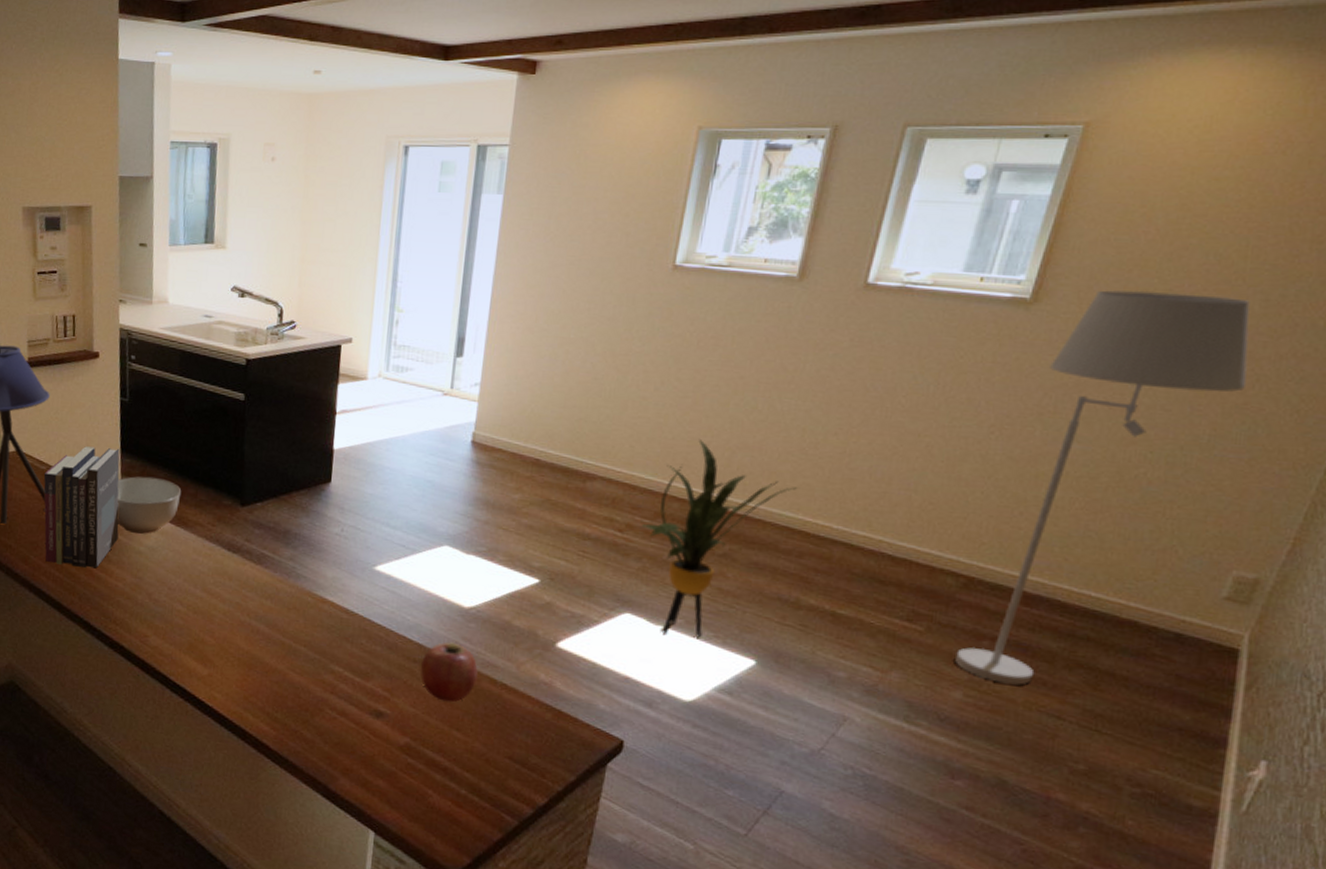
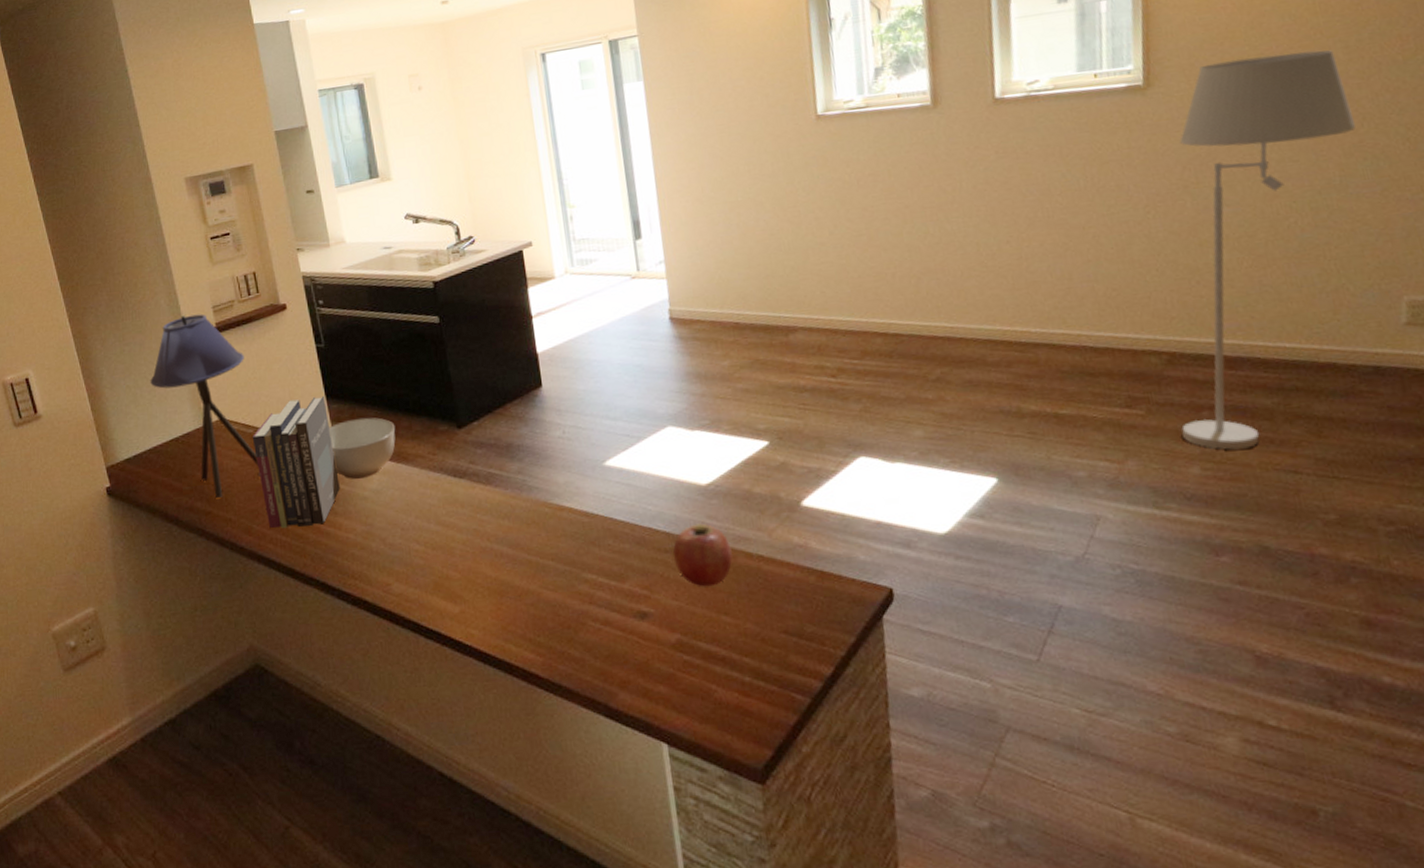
house plant: present [641,440,797,637] -> none [852,273,987,470]

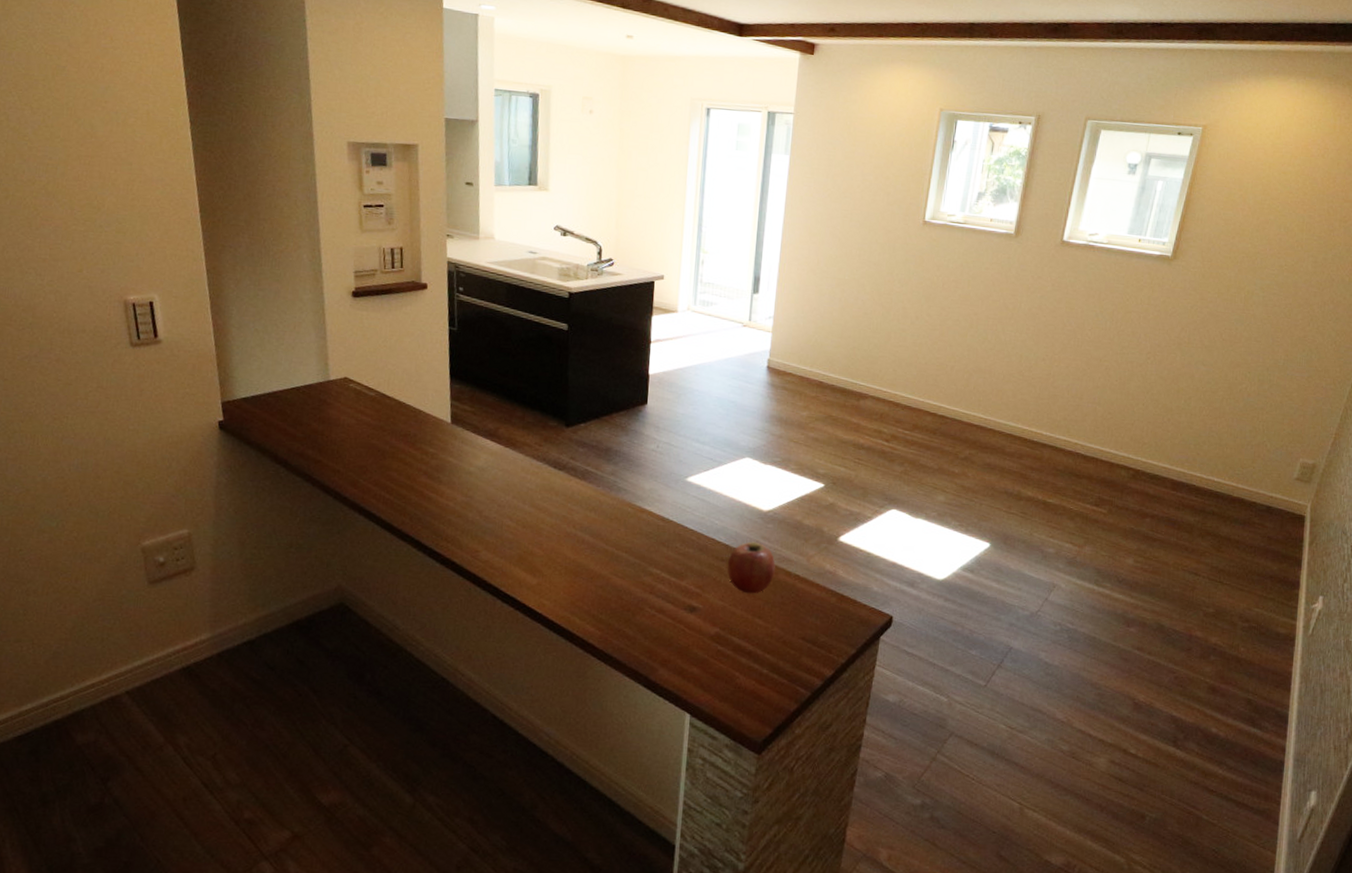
table lamp: present [150,314,260,499] -> none [280,274,378,451]
books: present [252,395,340,528] -> none [372,373,449,489]
bowl: present [329,417,396,479] -> none [447,401,510,455]
floor lamp: present [1180,50,1356,450] -> none [1128,251,1306,551]

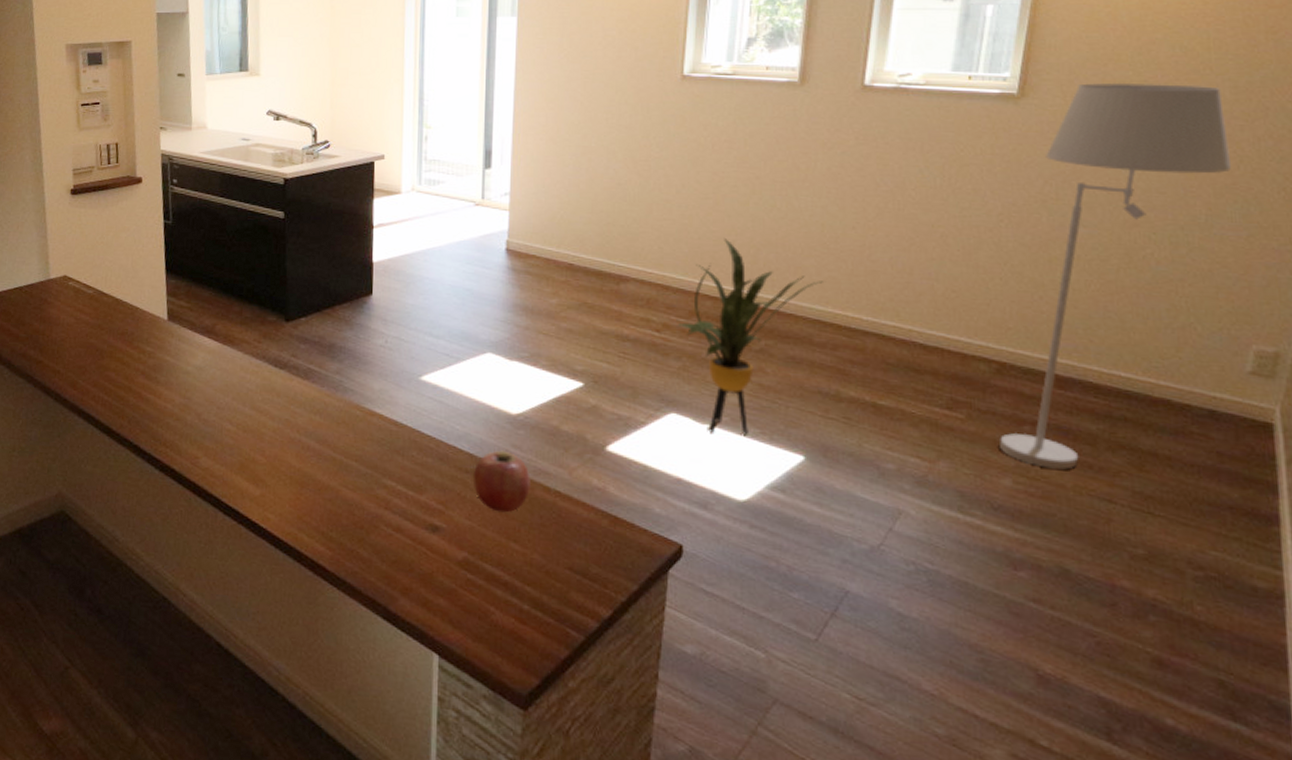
house plant: none [903,364,1017,526] -> present [678,239,823,434]
floor lamp: none [1128,251,1306,551] -> present [1000,83,1231,470]

